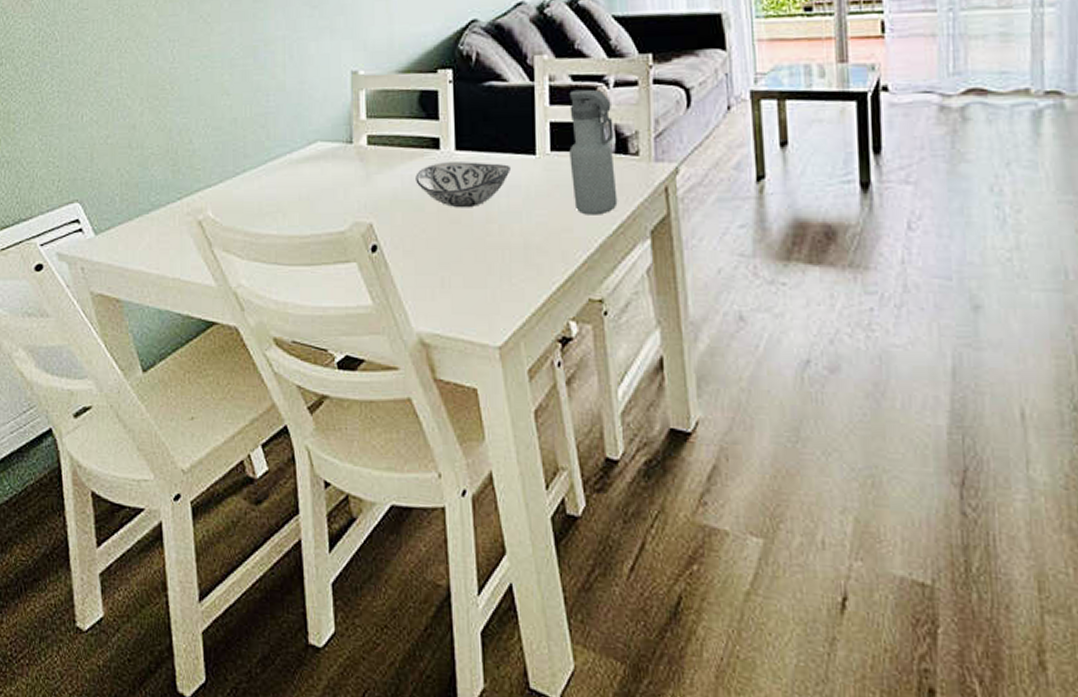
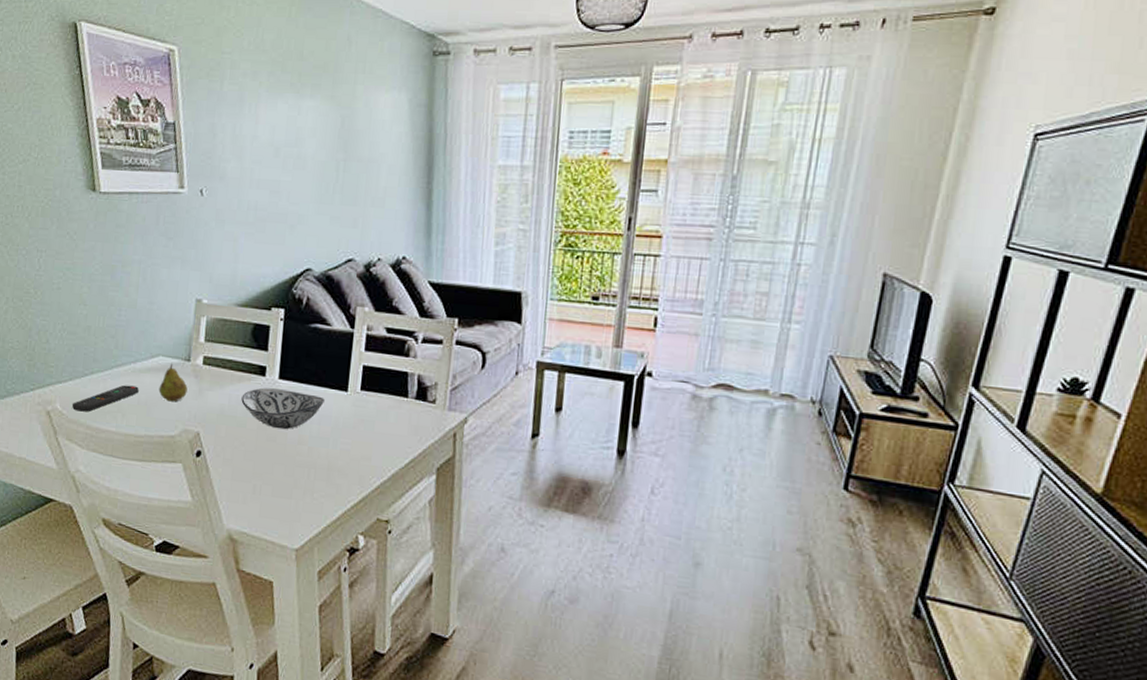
remote control: none [225,179,298,217] -> present [72,385,139,412]
fruit: none [321,148,353,193] -> present [158,363,188,402]
water bottle: present [569,89,618,215] -> none [375,340,418,449]

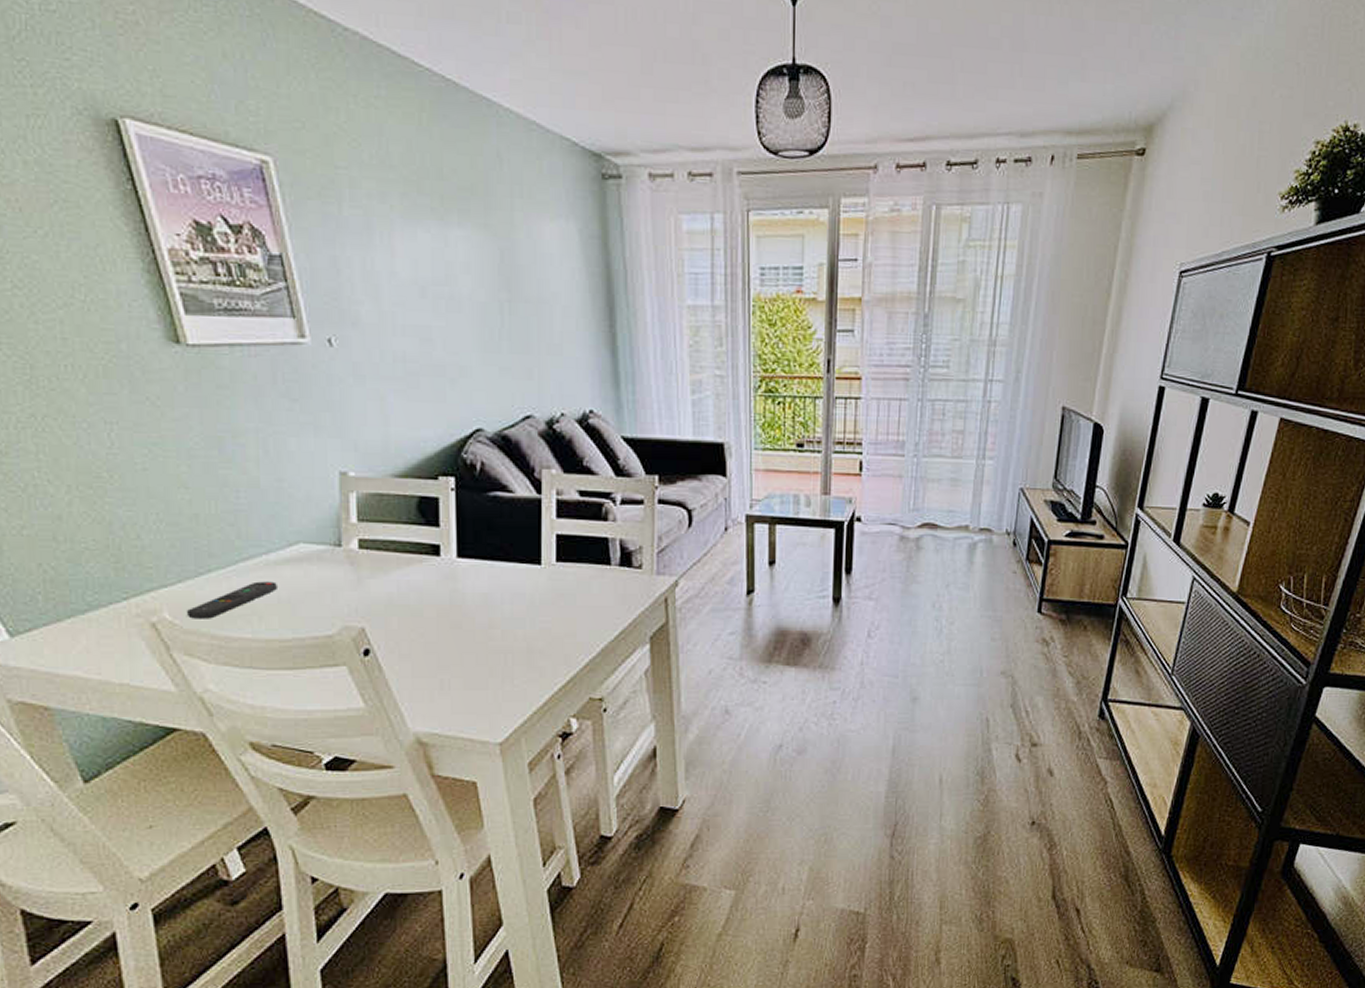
fruit: present [158,363,188,402] -> none [304,550,342,596]
decorative bowl: present [241,387,326,430] -> none [413,569,516,614]

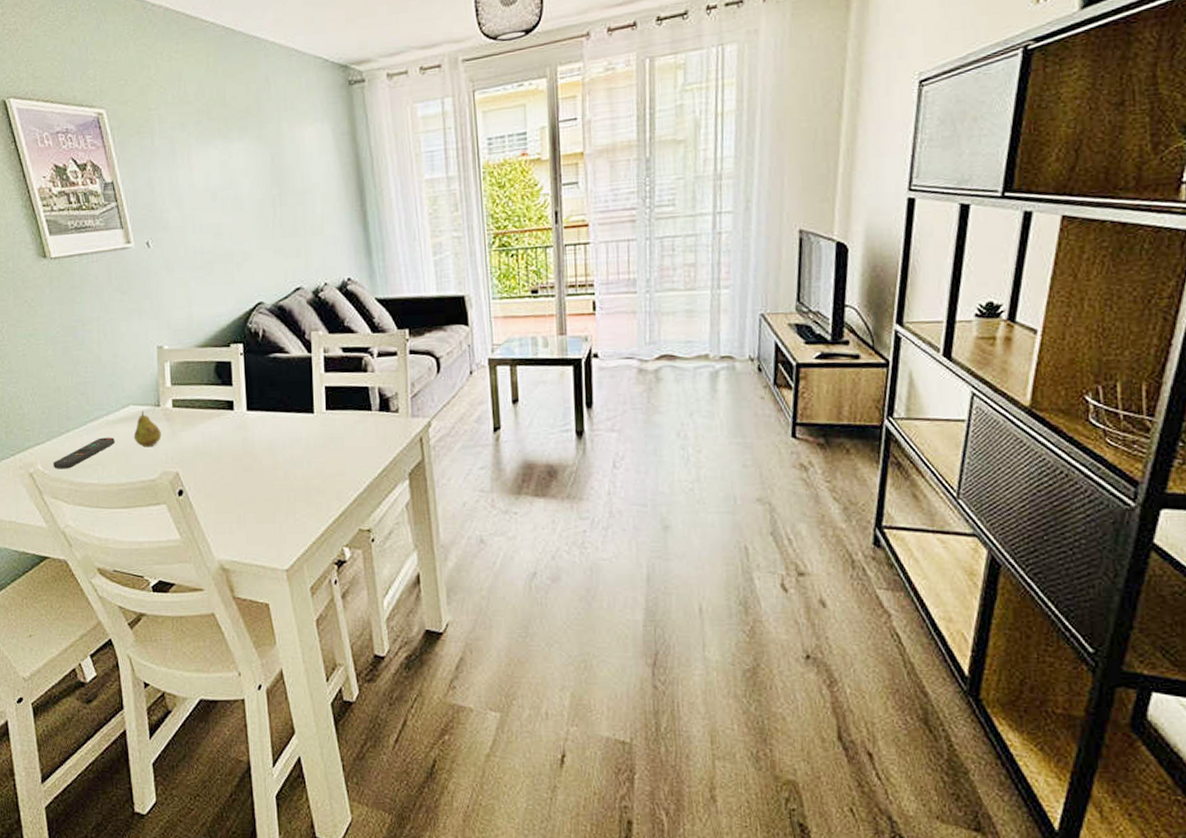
fruit: none [304,550,342,596] -> present [133,410,161,448]

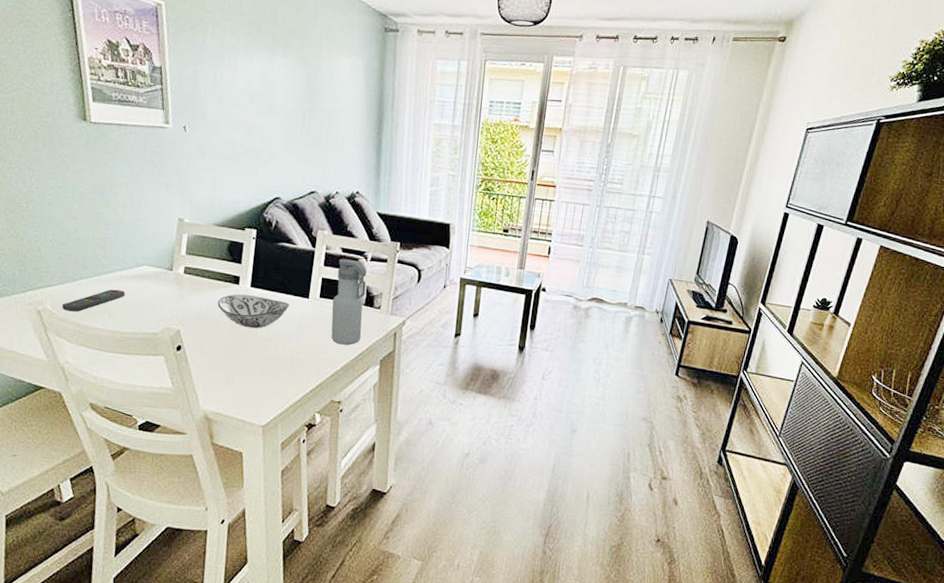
fruit: present [133,410,161,448] -> none [143,271,170,305]
decorative bowl: none [214,420,294,458] -> present [217,294,290,329]
water bottle: none [340,359,382,462] -> present [331,258,367,345]

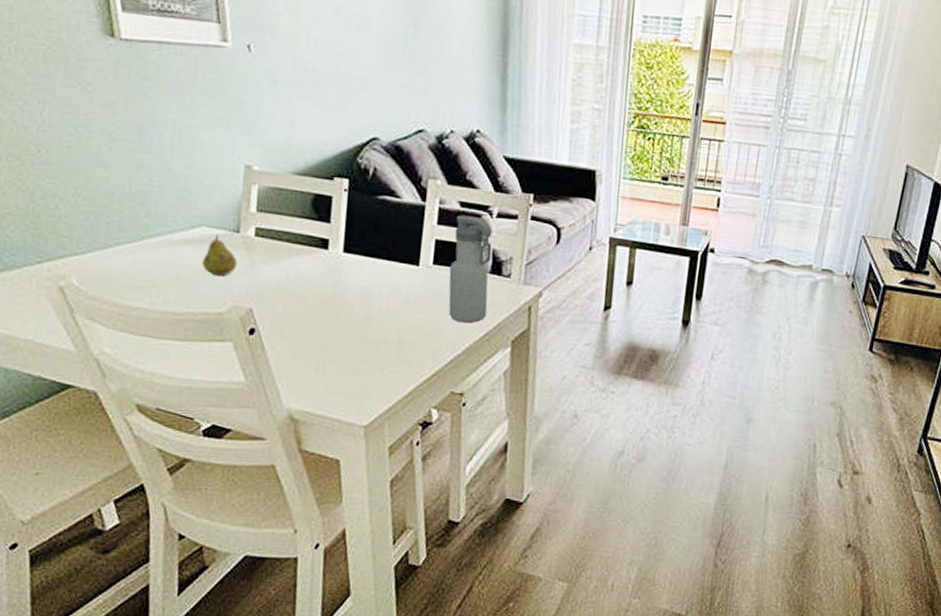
remote control: present [61,289,125,312] -> none [92,257,177,288]
fruit: none [143,271,170,305] -> present [202,234,237,277]
decorative bowl: present [217,294,290,329] -> none [301,261,395,305]

